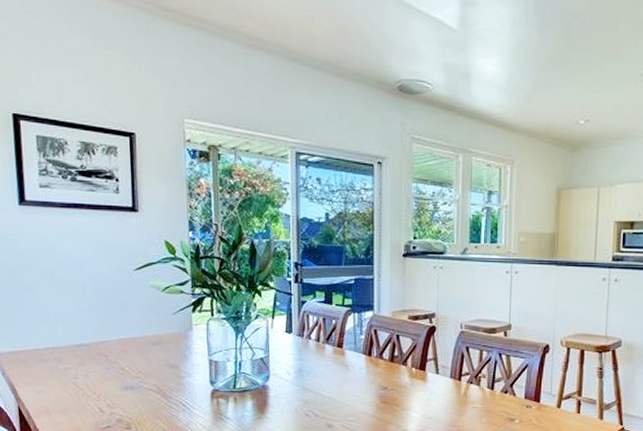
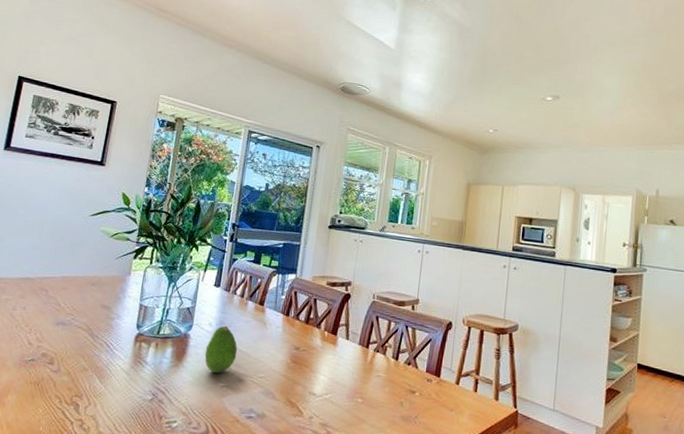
fruit: none [287,372,322,421] -> present [204,325,238,373]

